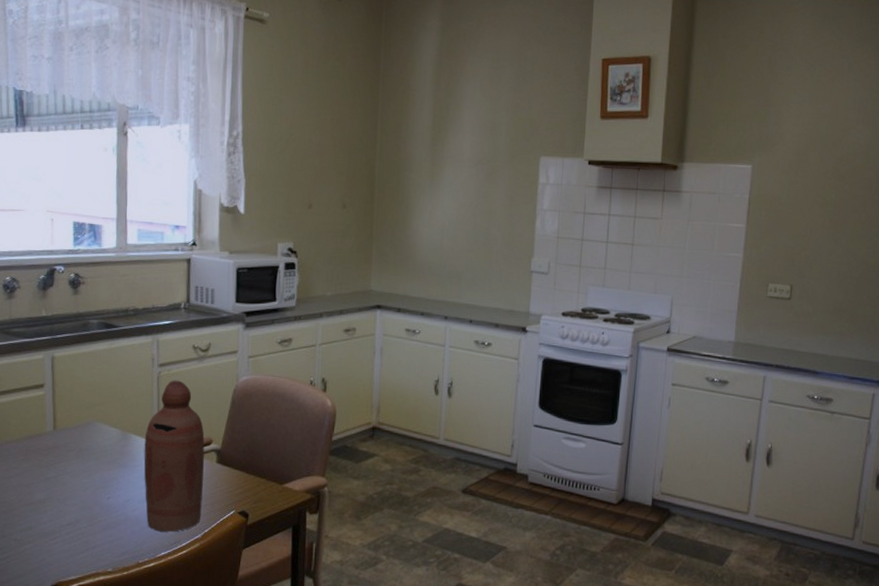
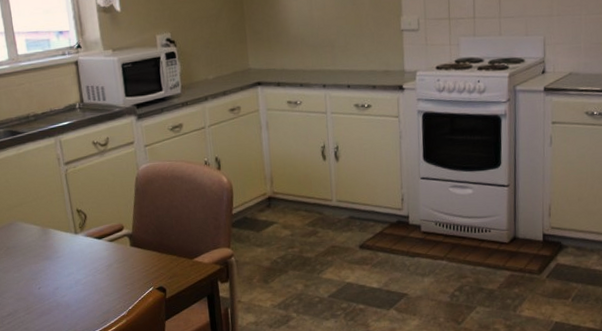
bottle: present [144,380,205,532] -> none [62,175,124,313]

